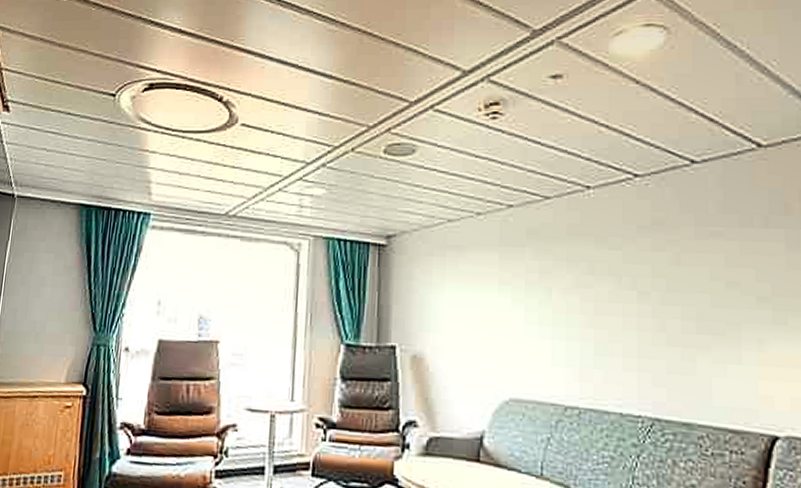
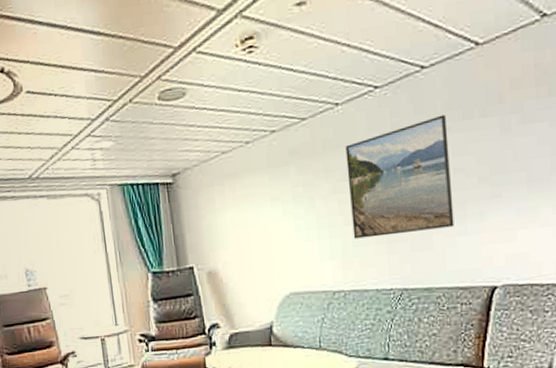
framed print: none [594,217,725,352] -> present [345,114,454,239]

